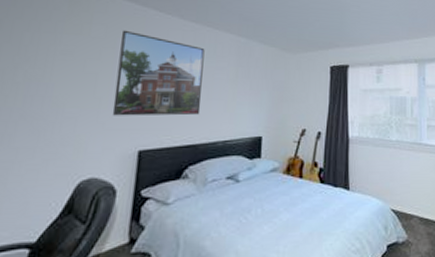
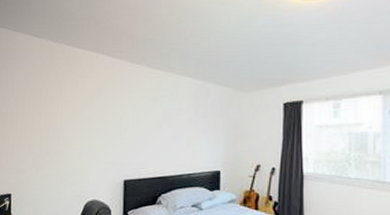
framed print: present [112,30,205,116] -> none [103,81,168,152]

